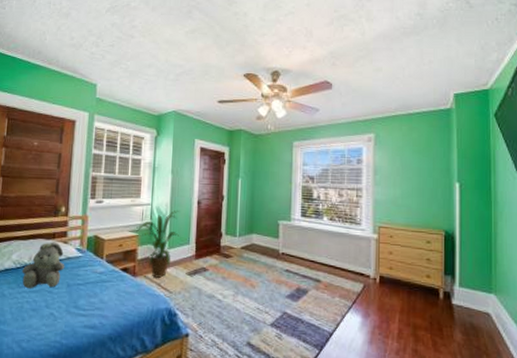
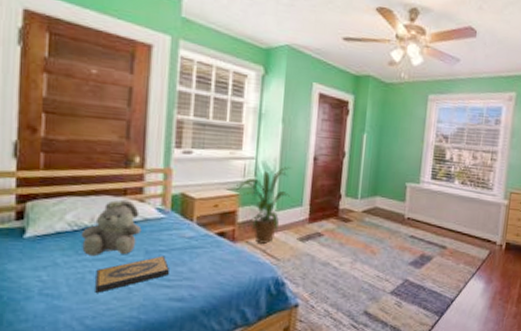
hardback book: none [30,288,85,320] -> present [95,256,169,293]

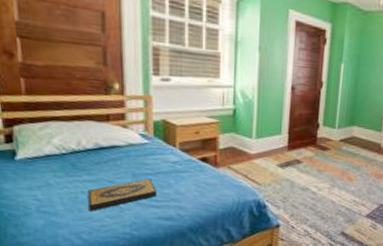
teddy bear: present [81,199,142,257] -> none [69,125,127,178]
house plant: present [233,167,292,245] -> none [213,96,270,170]

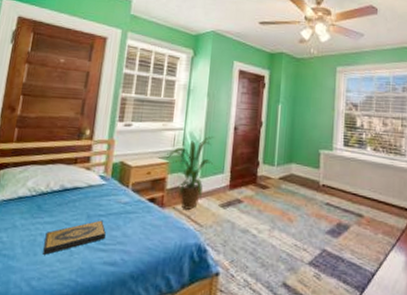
house plant: none [213,96,270,170] -> present [164,136,215,211]

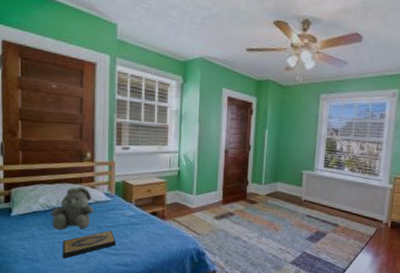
teddy bear: none [37,167,86,220] -> present [51,186,94,231]
house plant: present [164,136,215,211] -> none [162,159,208,222]

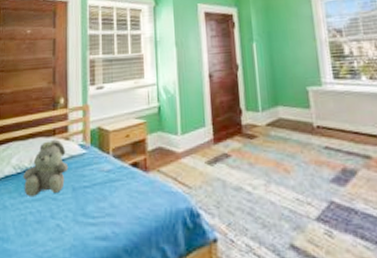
hardback book: present [63,230,116,258] -> none [35,192,93,234]

